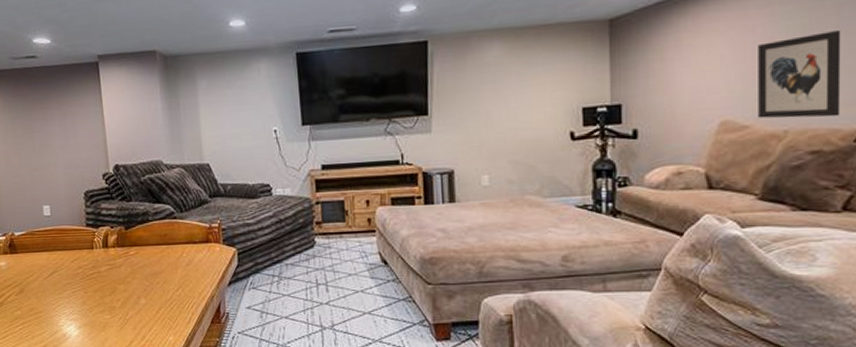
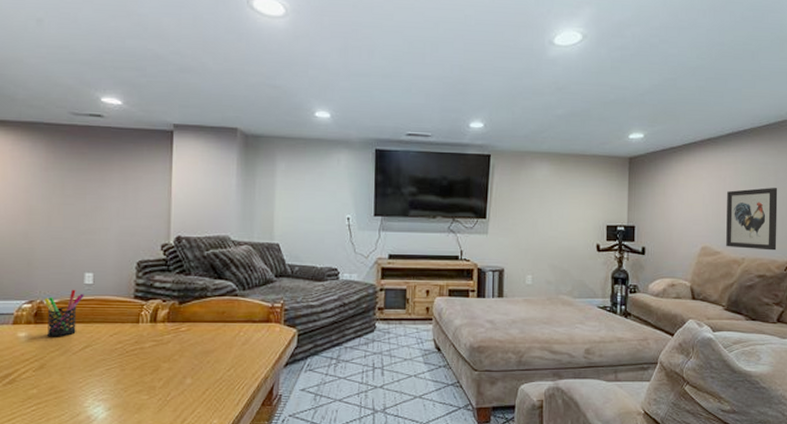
pen holder: none [14,221,46,265] -> present [43,289,84,337]

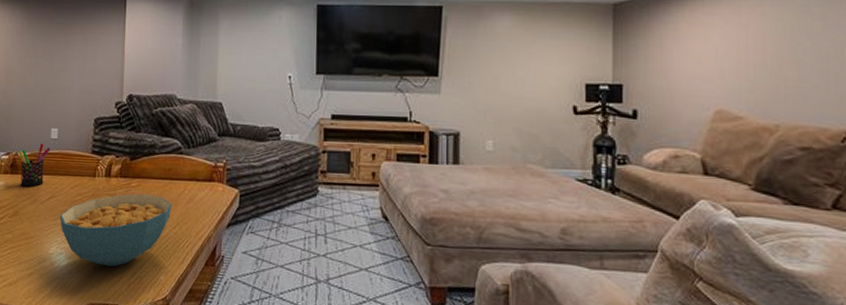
cereal bowl: none [96,338,226,414] -> present [59,194,172,267]
wall art: present [726,188,778,251] -> none [751,36,828,116]

